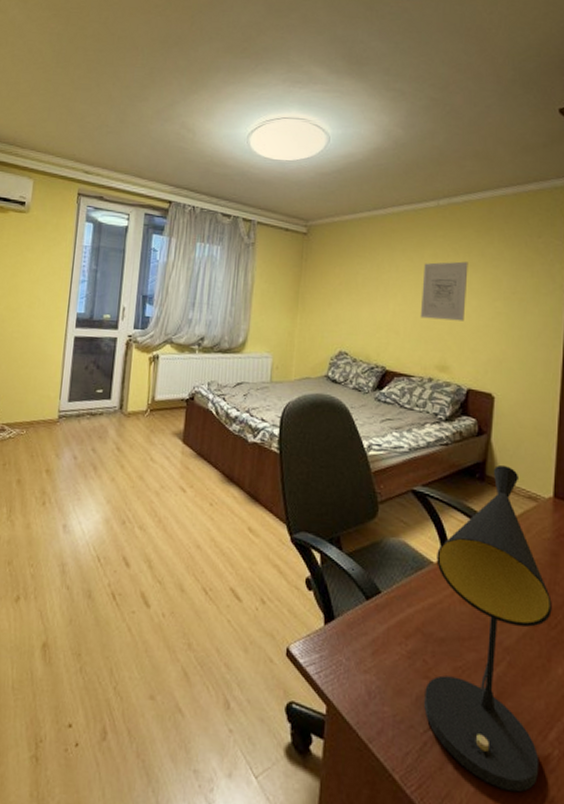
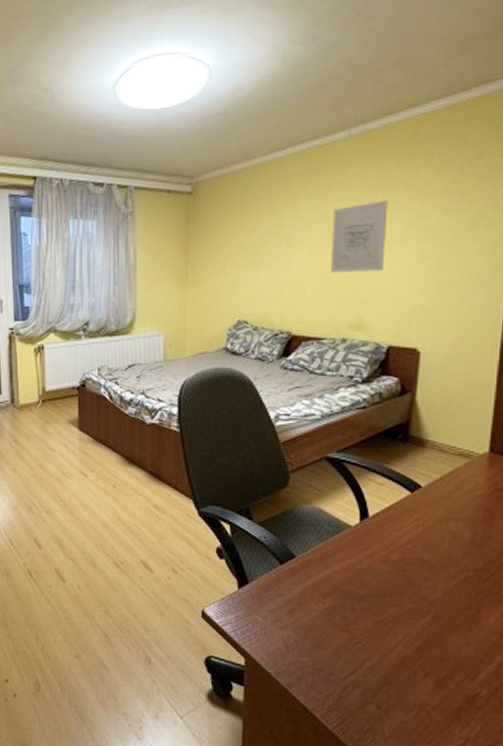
table lamp: present [424,465,552,793] -> none [344,425,484,727]

